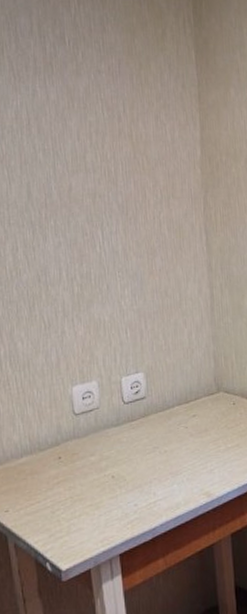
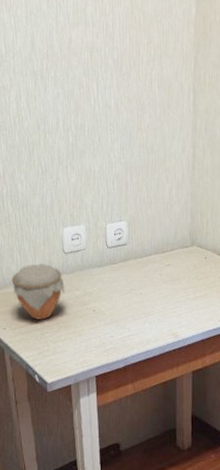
jar: none [13,429,77,496] -> present [12,264,64,320]

